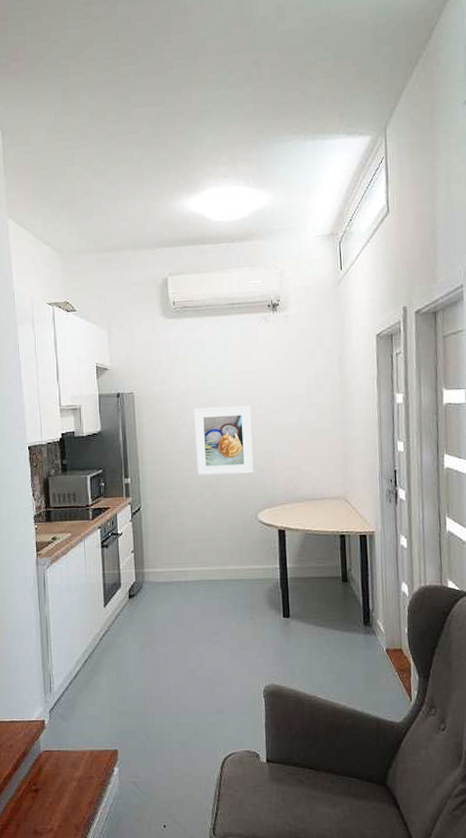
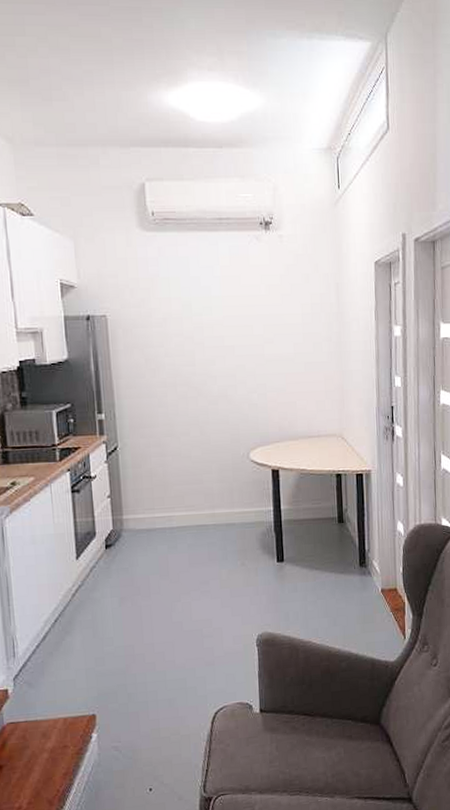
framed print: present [194,405,254,476] -> none [177,334,246,412]

